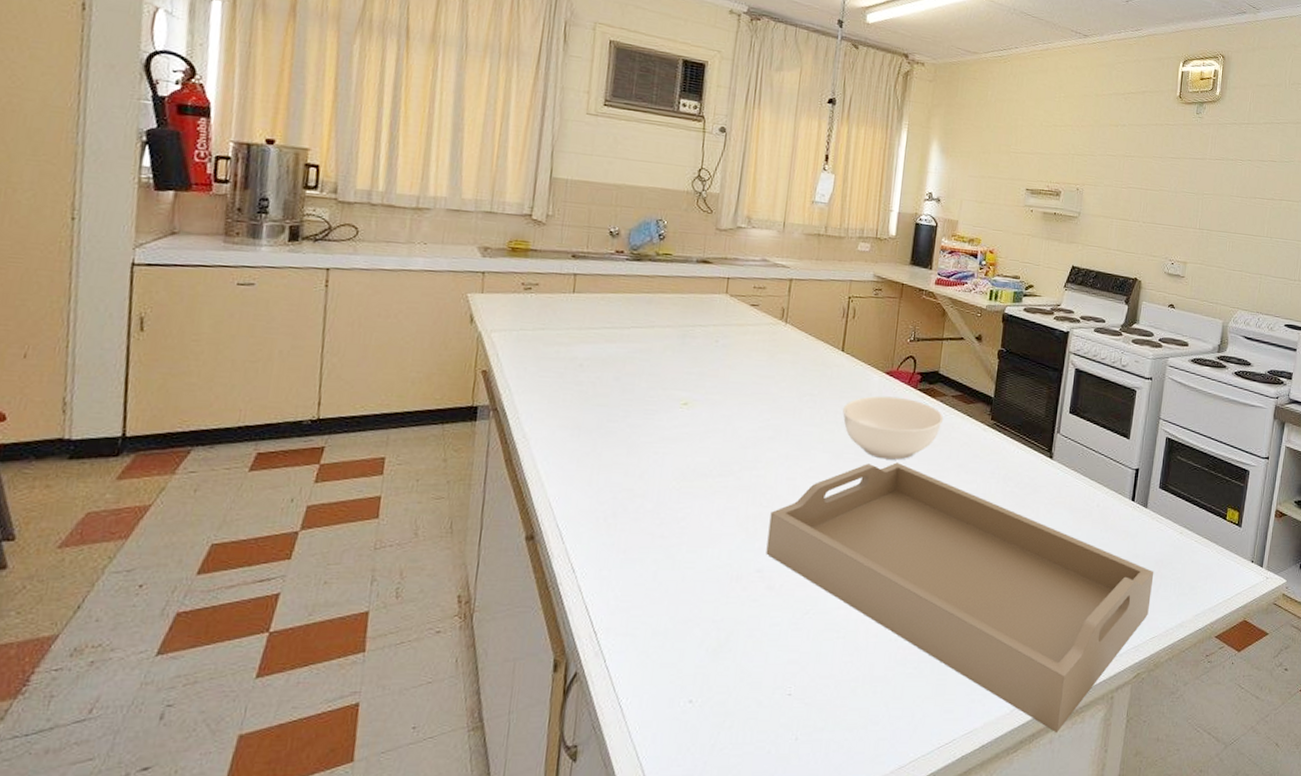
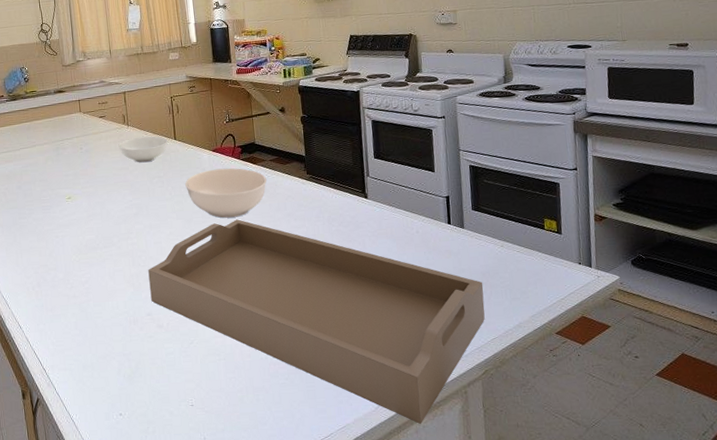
bowl: none [767,339,833,374] -> present [118,136,168,163]

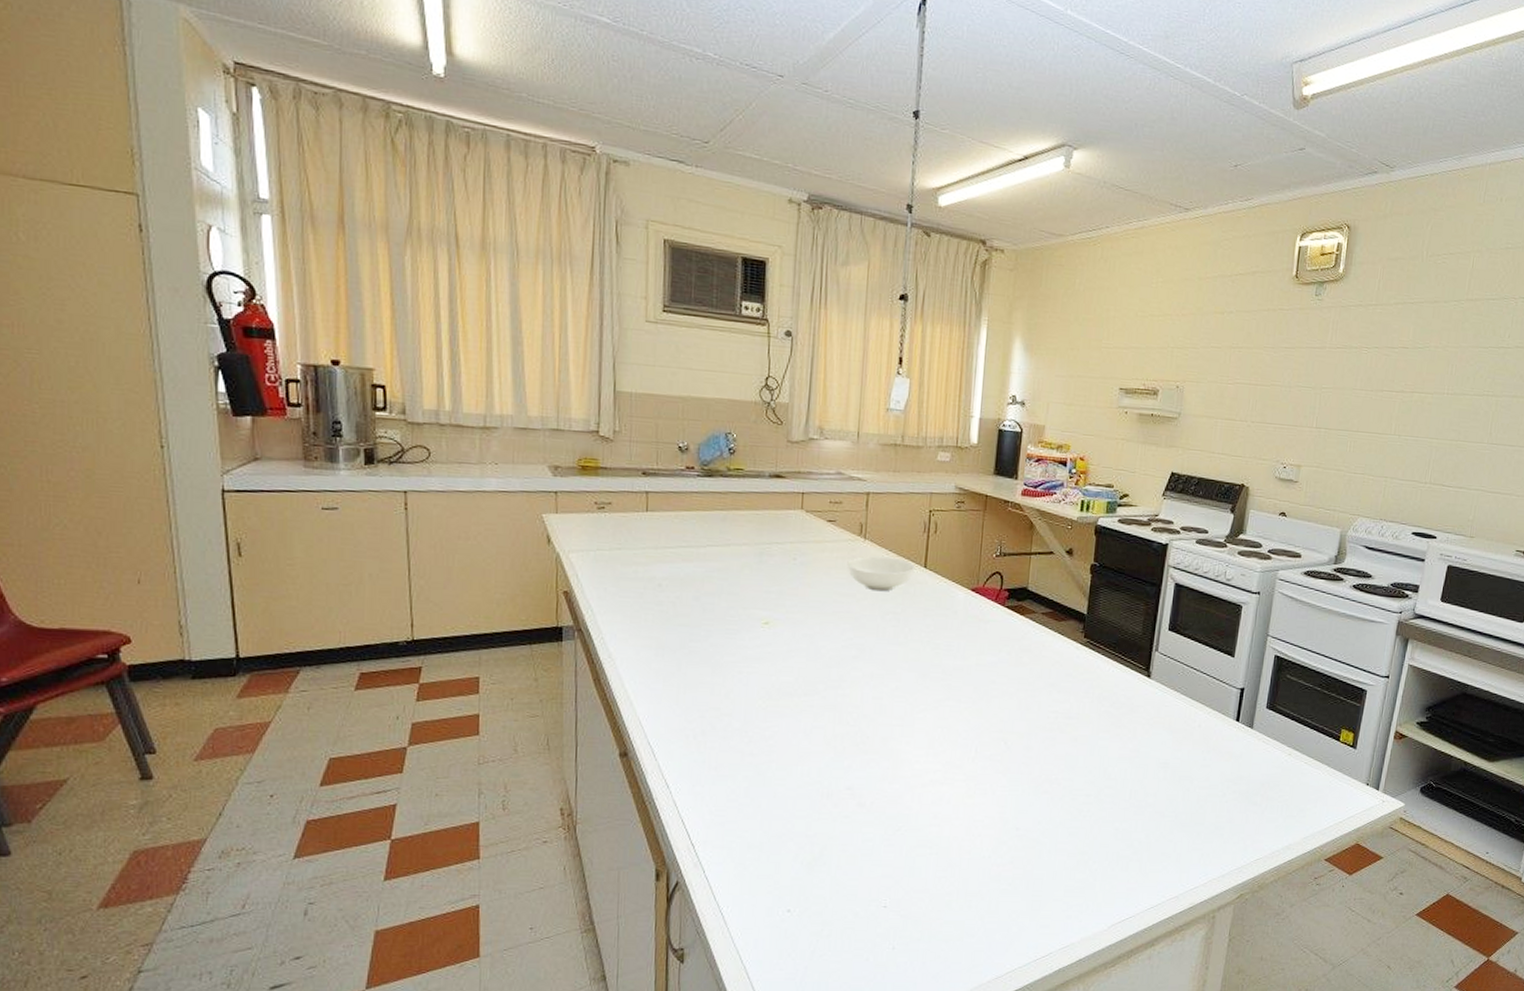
serving tray: present [148,219,485,425] -> none [855,682,1260,950]
bowl: present [185,168,267,218] -> none [927,613,1034,679]

